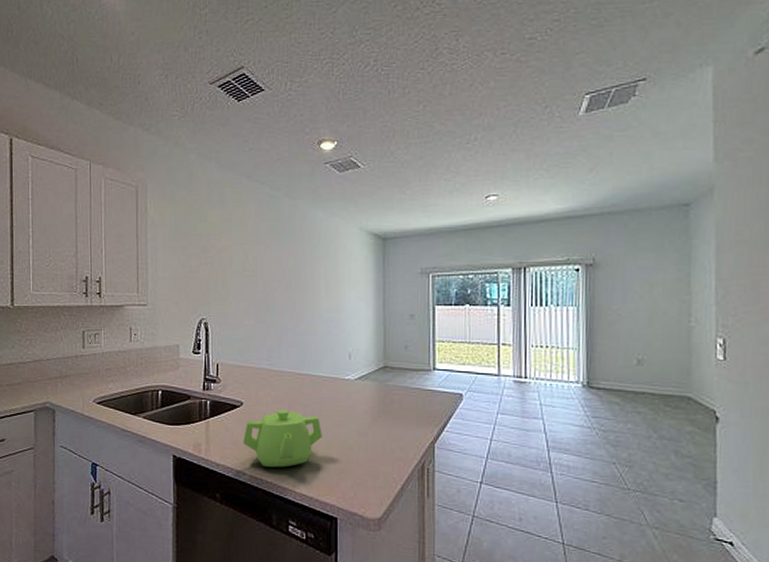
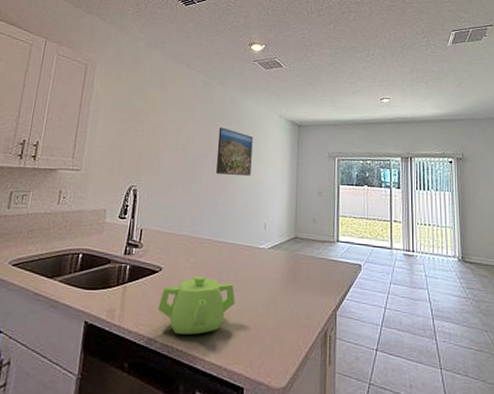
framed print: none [290,247,330,302] -> present [216,127,253,176]

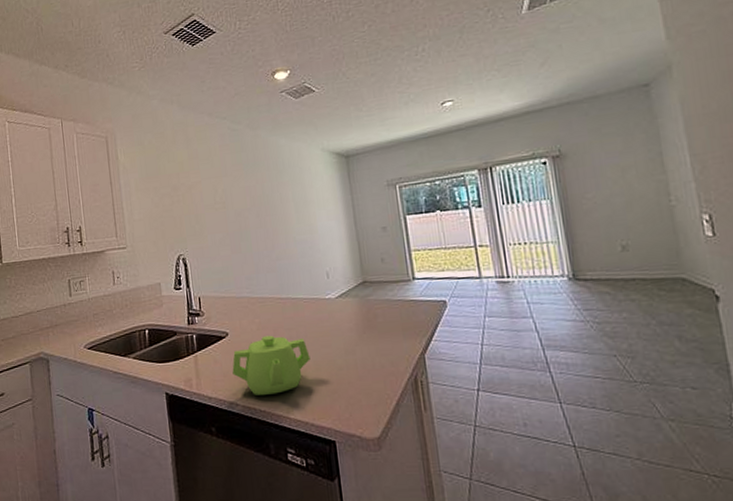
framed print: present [216,127,253,176] -> none [256,175,301,228]

